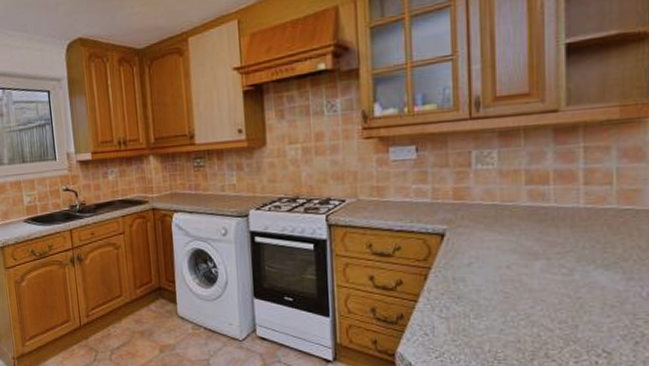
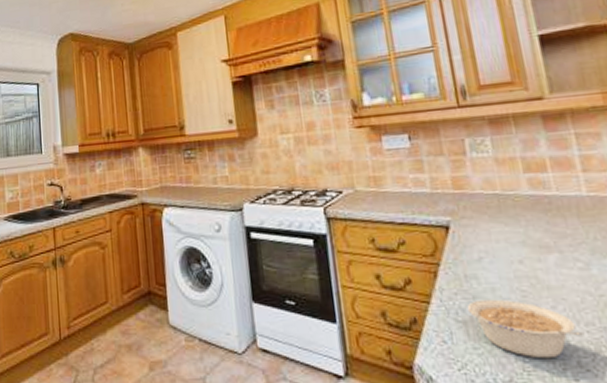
legume: none [451,299,557,350] -> present [467,299,585,359]

